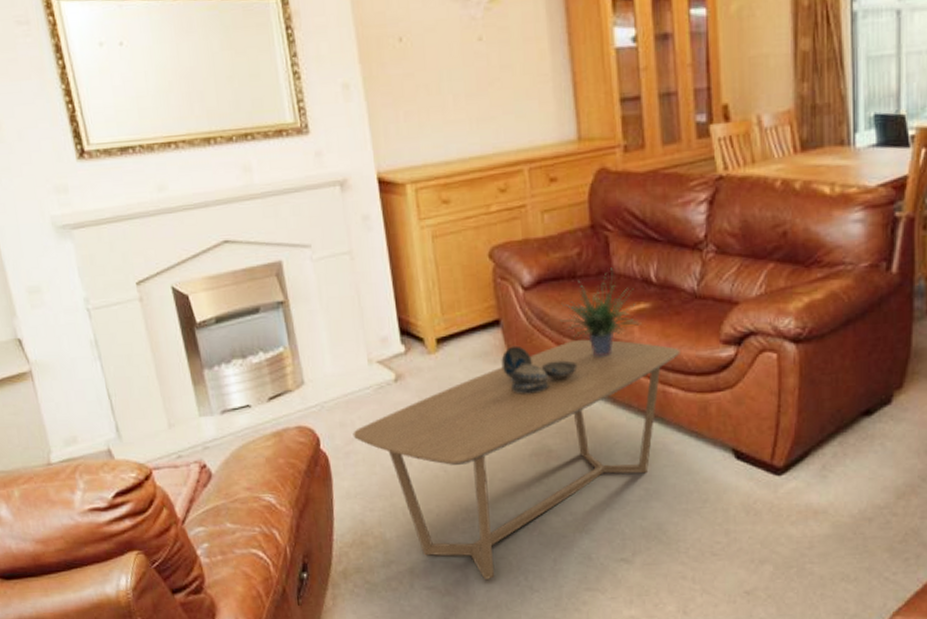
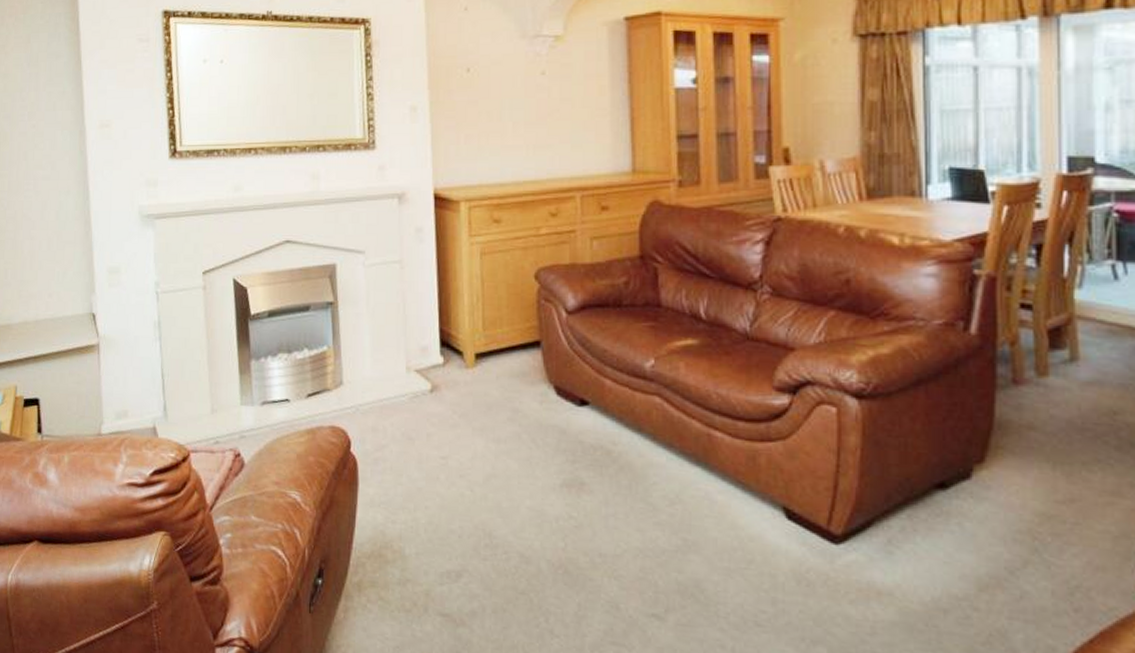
coffee table: present [353,339,680,579] -> none [383,369,729,615]
decorative bowl: present [501,345,578,394] -> none [538,369,618,421]
potted plant: present [559,267,642,357] -> none [601,299,688,391]

